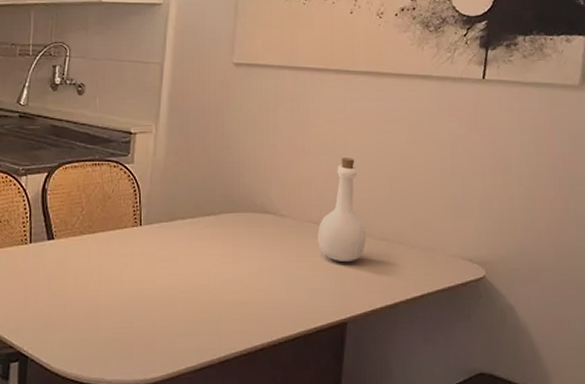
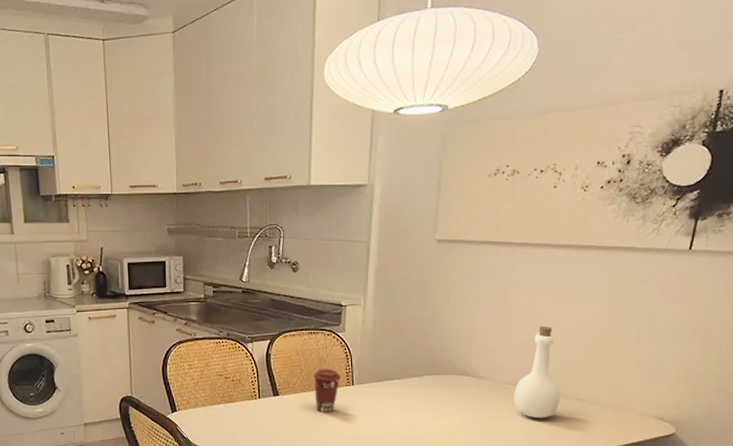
coffee cup: none [95,206,127,260] -> present [313,369,340,413]

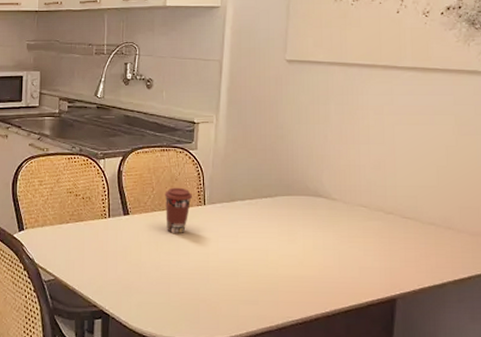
bottle: present [514,326,561,419] -> none [367,147,415,244]

